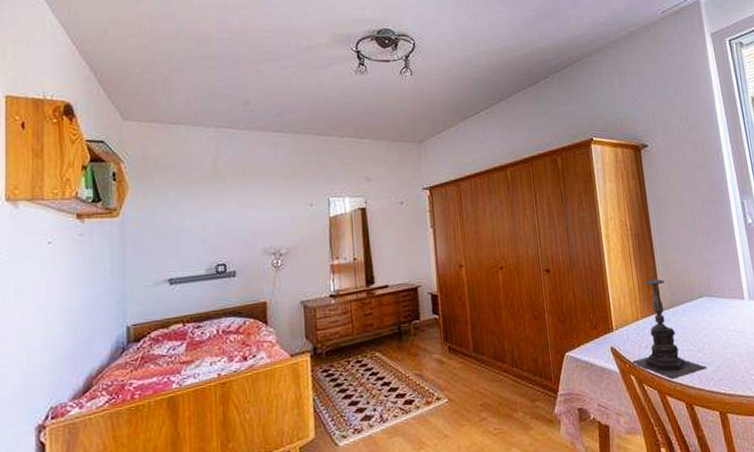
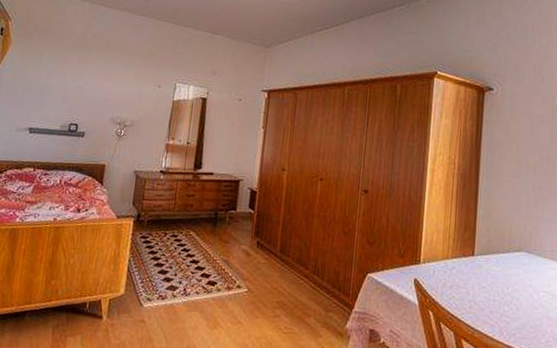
candle holder: present [630,266,707,379] -> none [431,209,511,325]

